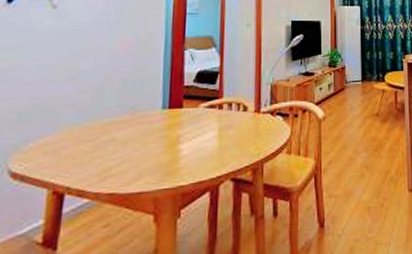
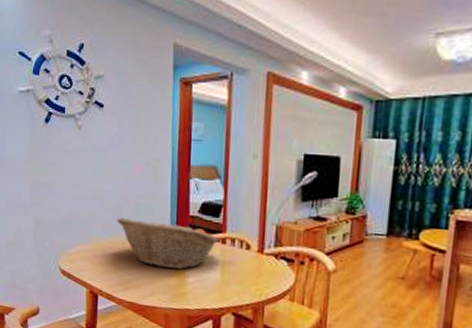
fruit basket: none [97,92,216,146] -> present [117,217,219,269]

